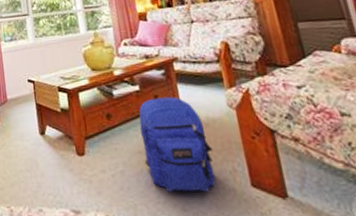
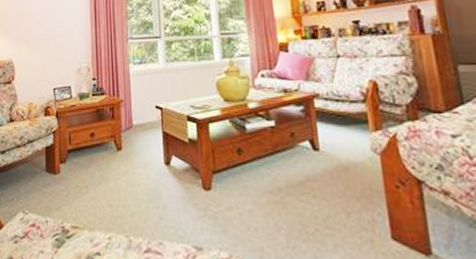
backpack: present [139,96,216,192] -> none [272,135,352,241]

